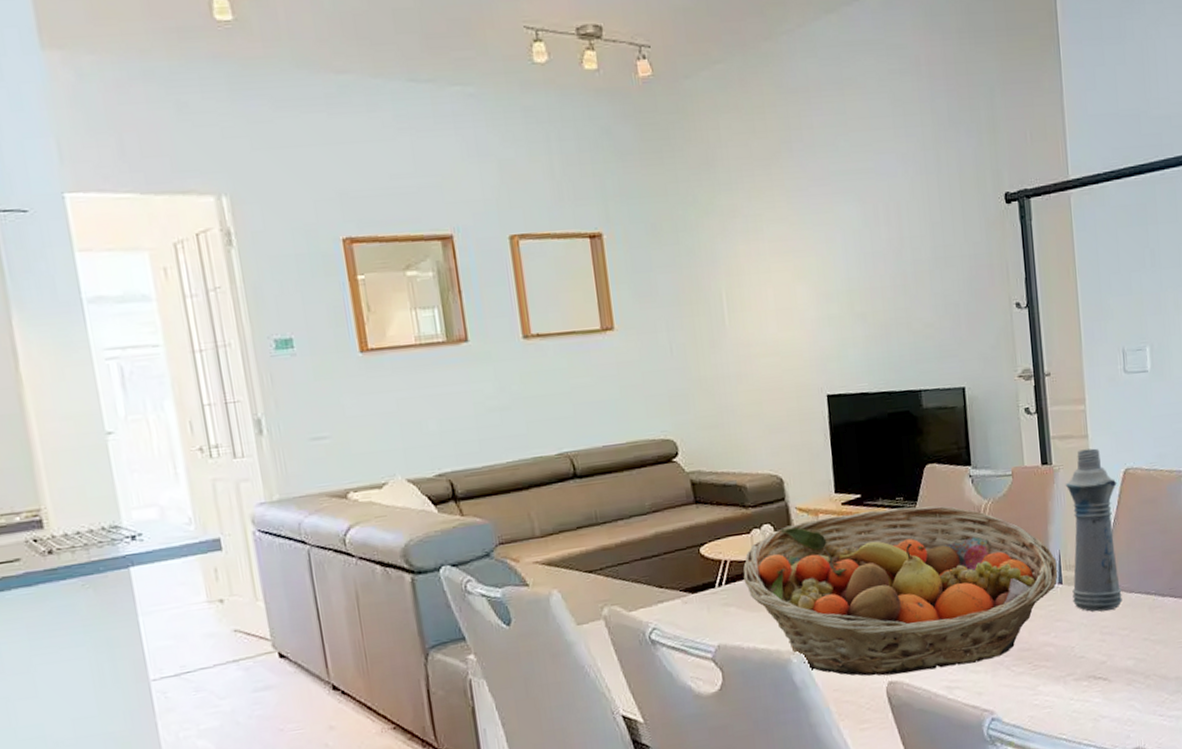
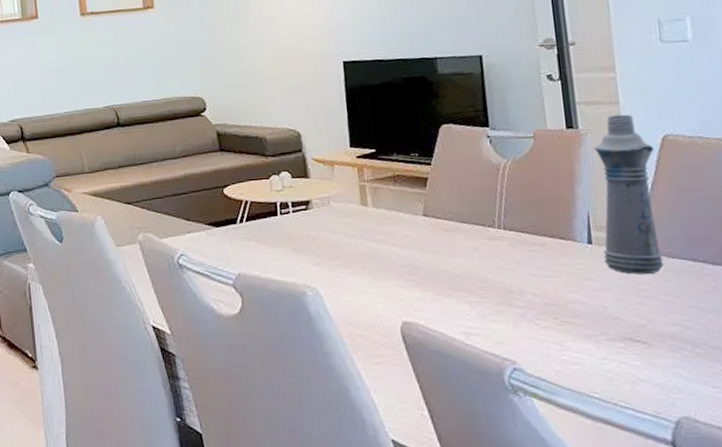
fruit basket: present [743,506,1058,676] -> none [262,162,587,316]

